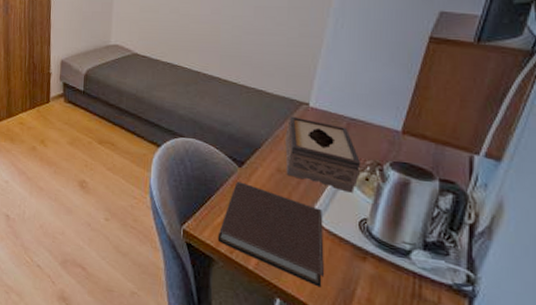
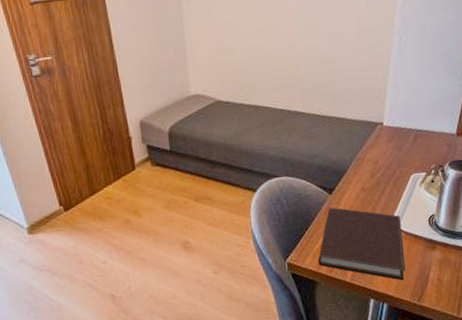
tissue box: present [285,116,361,193] -> none [366,137,428,196]

